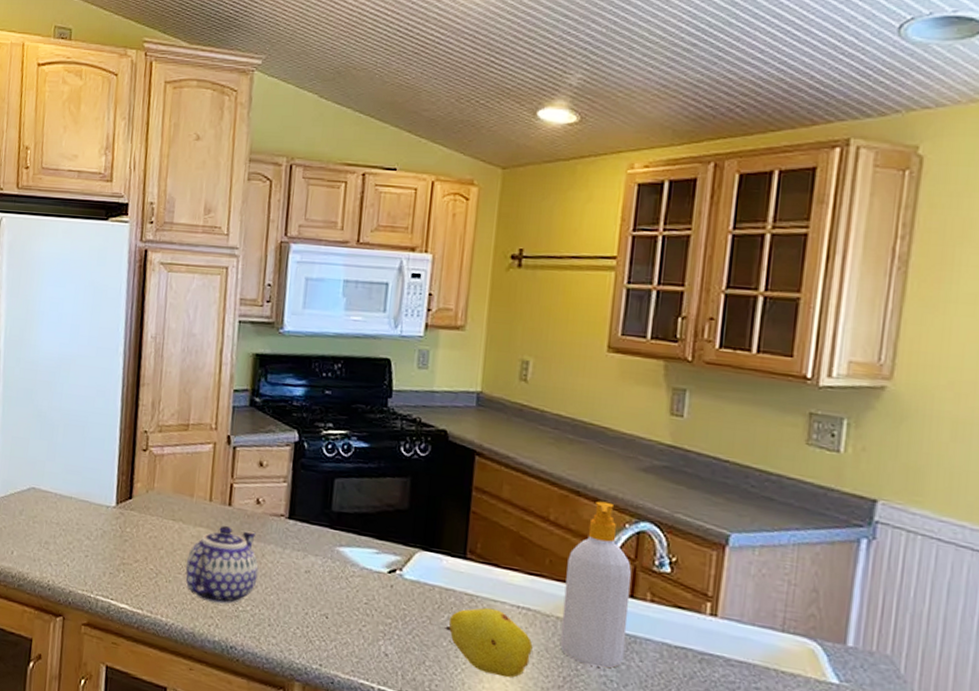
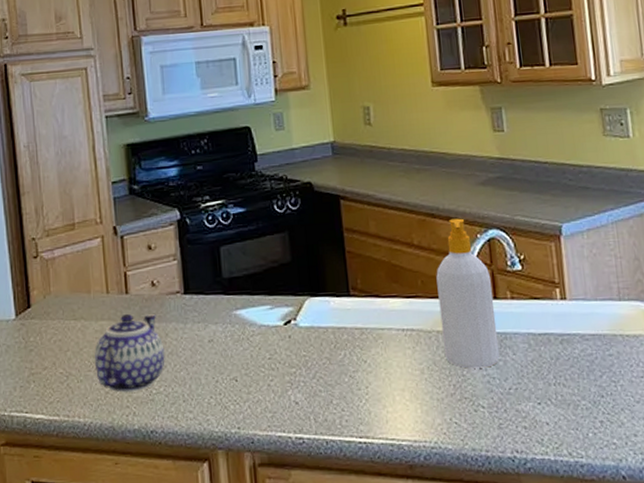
fruit: present [445,607,533,678] -> none [344,336,423,398]

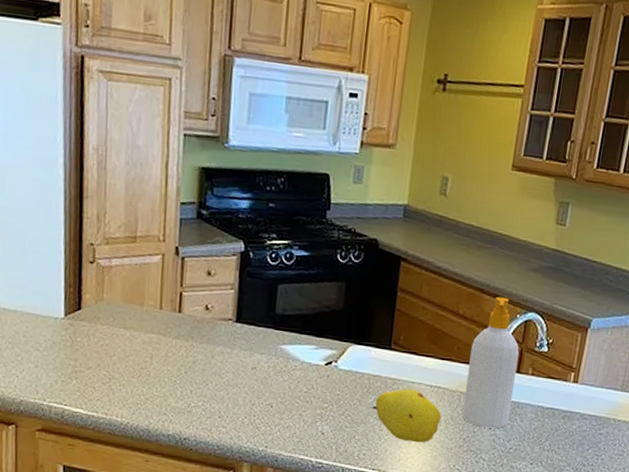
teapot: present [94,314,165,393] -> none [138,331,209,403]
fruit: none [344,336,423,398] -> present [372,388,441,443]

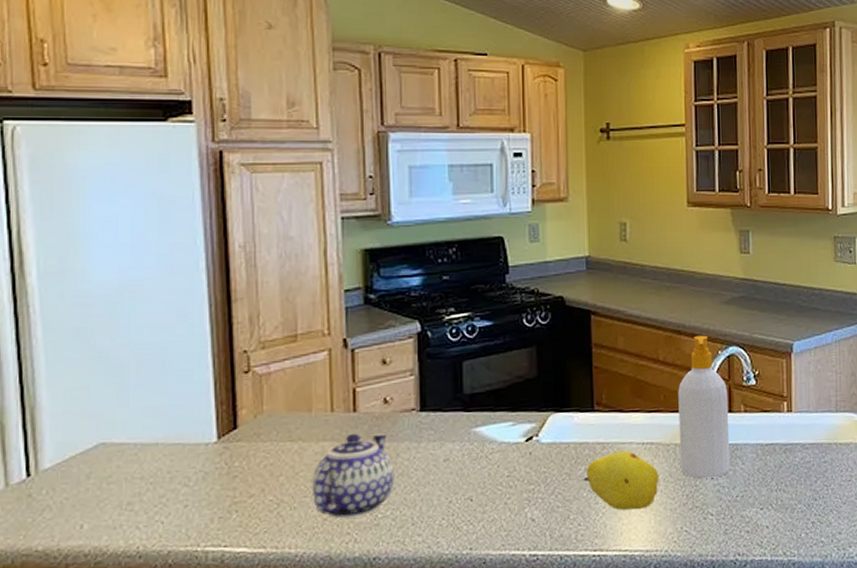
teapot: none [138,331,209,403] -> present [312,433,394,519]

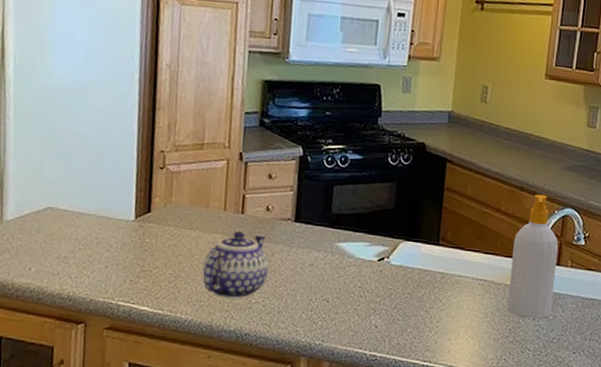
fruit: present [583,450,659,510] -> none [422,282,488,335]

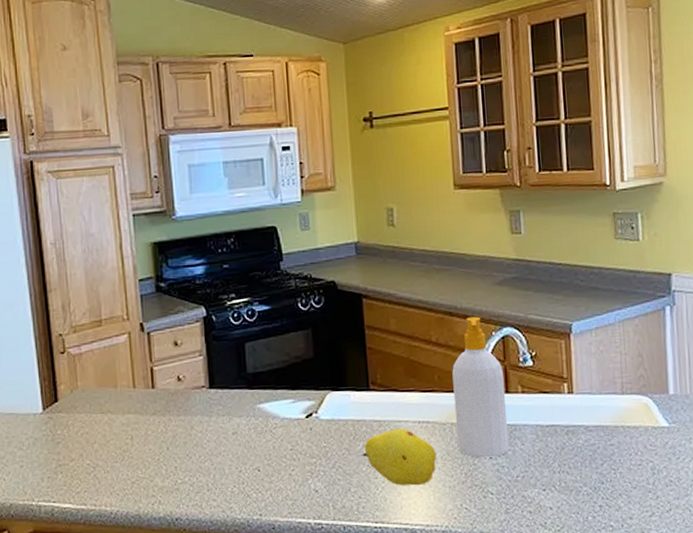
teapot: present [202,231,269,300] -> none [120,408,190,483]
fruit: none [422,282,488,335] -> present [362,428,437,486]

